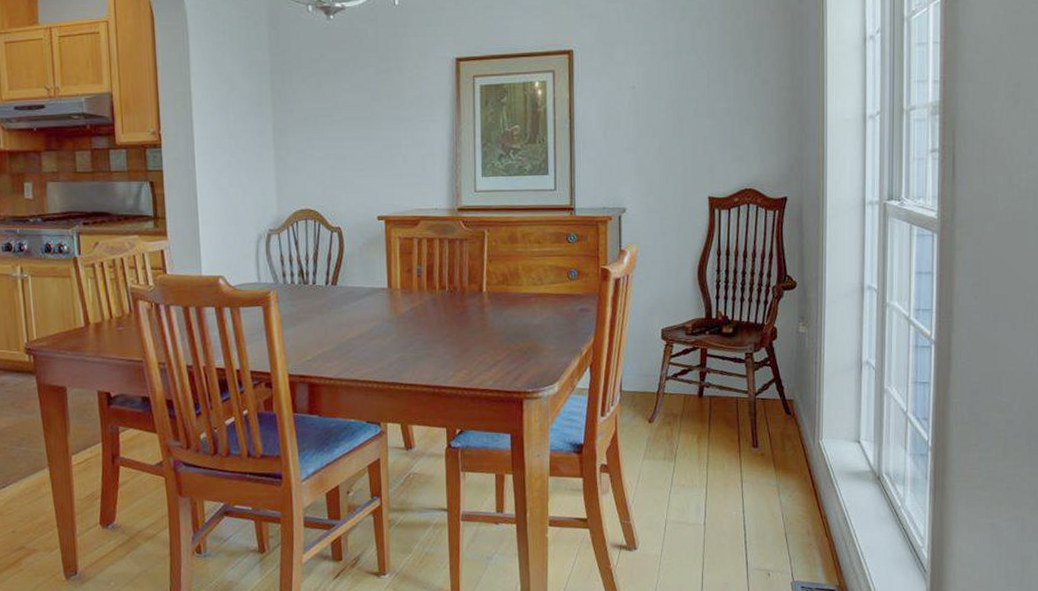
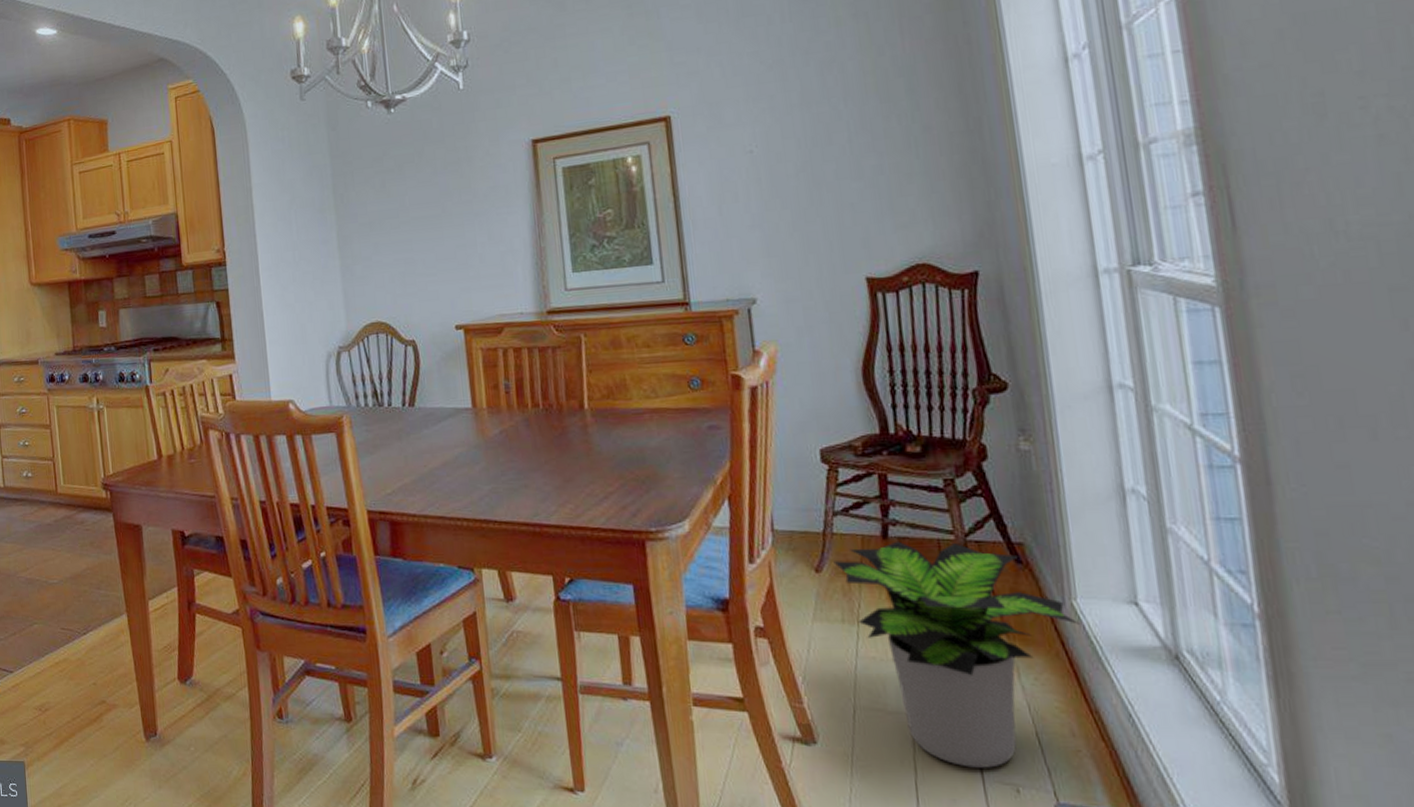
potted plant: none [662,399,823,560] -> present [833,541,1081,768]

